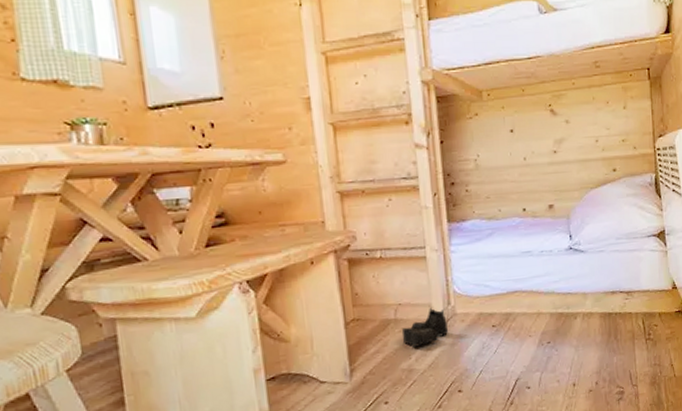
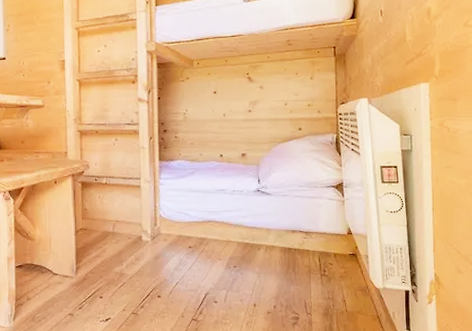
boots: present [401,307,448,348] -> none [117,226,153,256]

